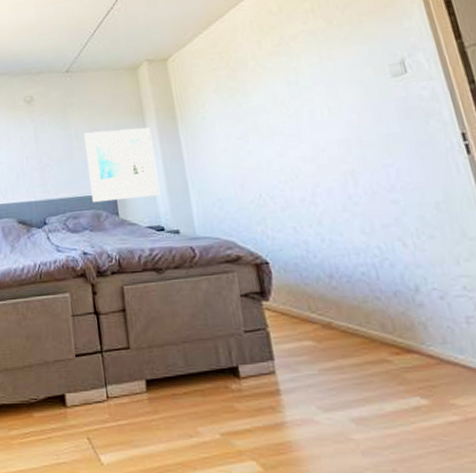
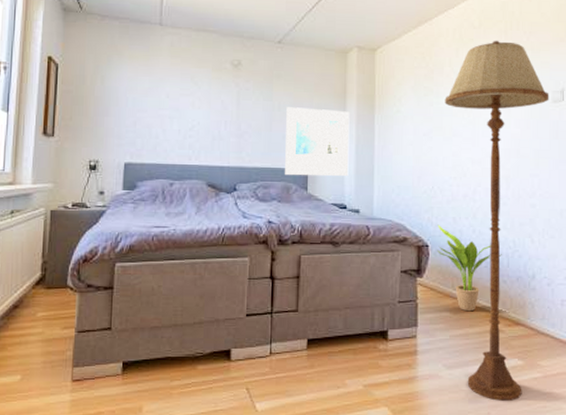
floor lamp: none [254,20,438,455] -> present [444,41,550,402]
potted plant: none [275,236,367,339] -> present [437,224,502,312]

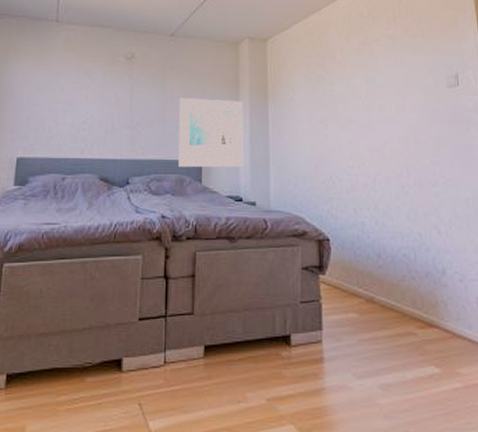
potted plant: present [437,224,502,312] -> none [338,216,408,312]
floor lamp: present [444,41,550,402] -> none [338,28,444,418]

